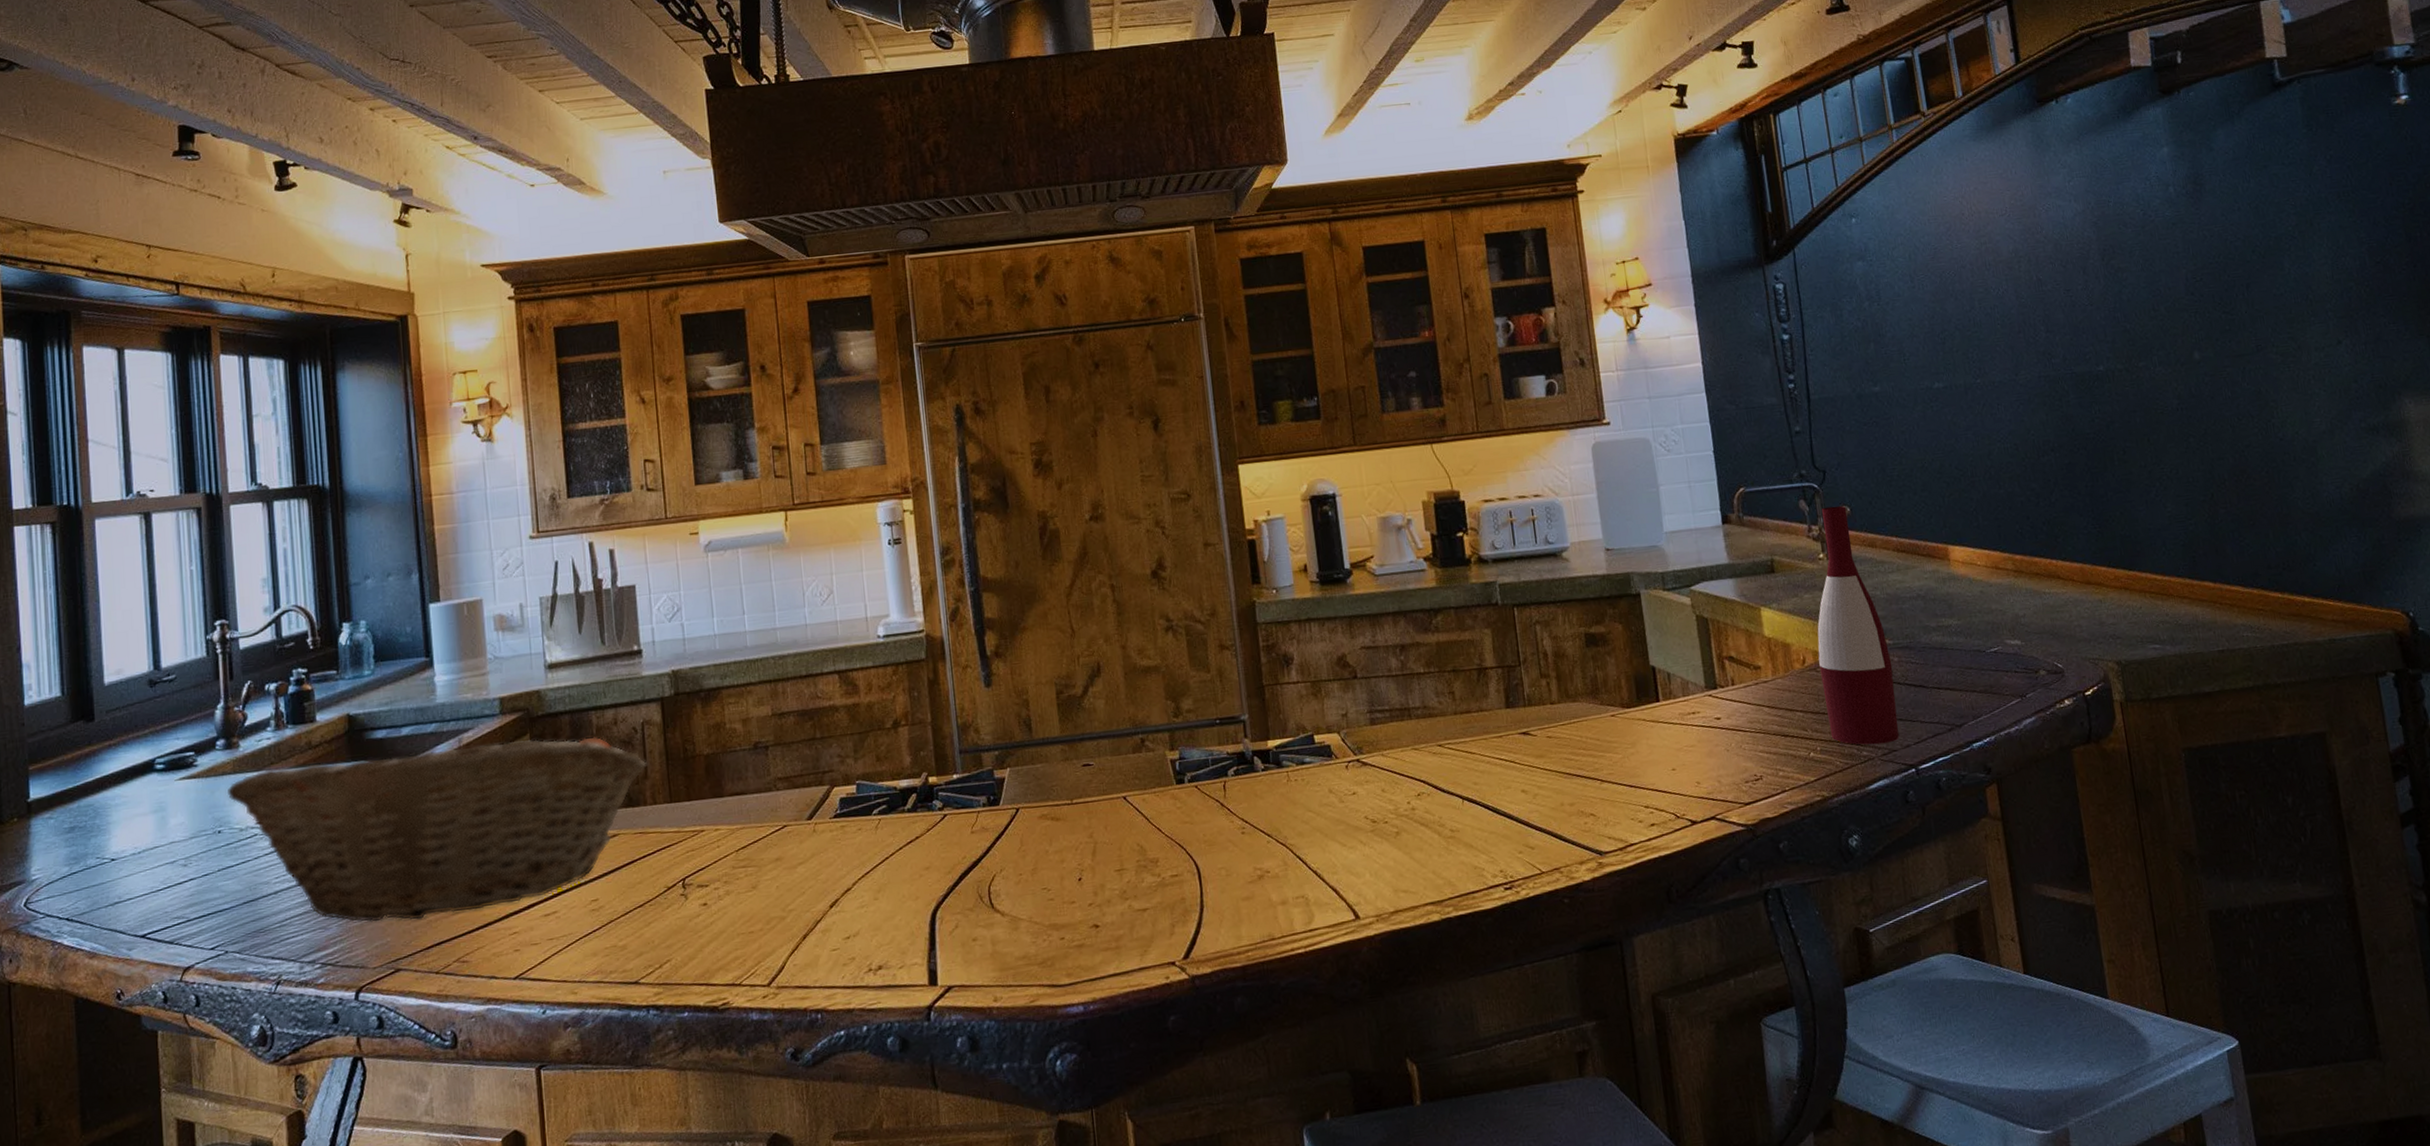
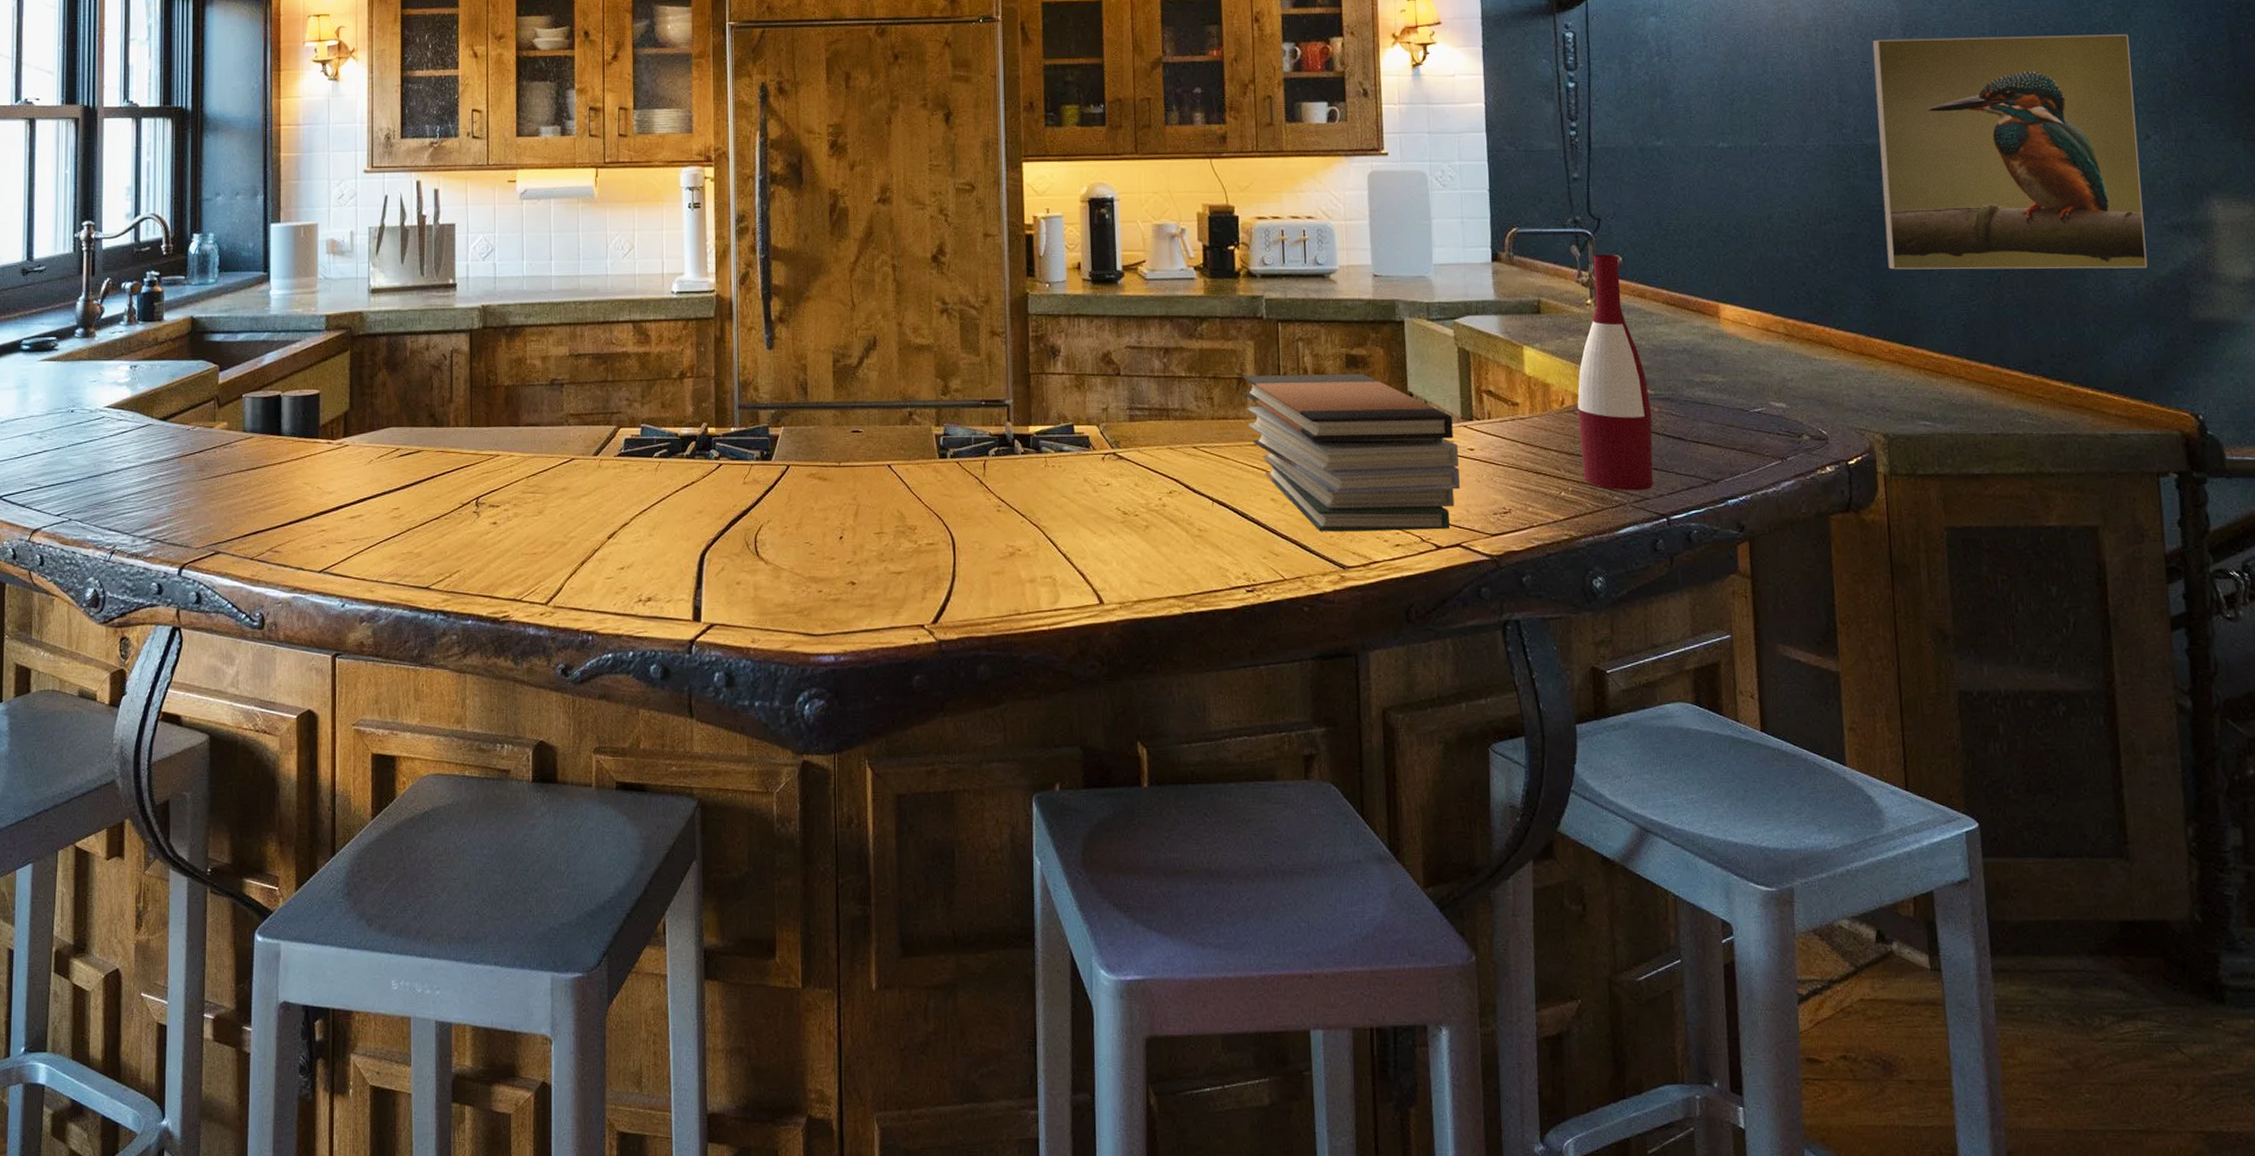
fruit basket: present [228,736,647,923] -> none [82,348,453,509]
book stack: none [1484,652,1710,819] -> present [1243,374,1460,532]
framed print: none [2073,242,2350,496] -> present [1872,34,2148,270]

